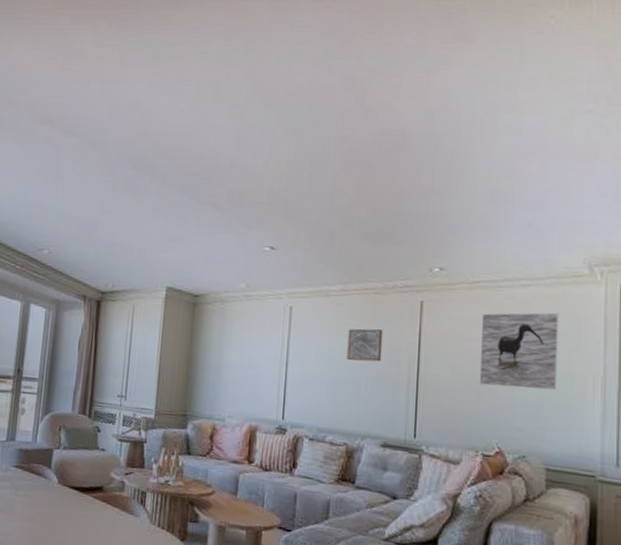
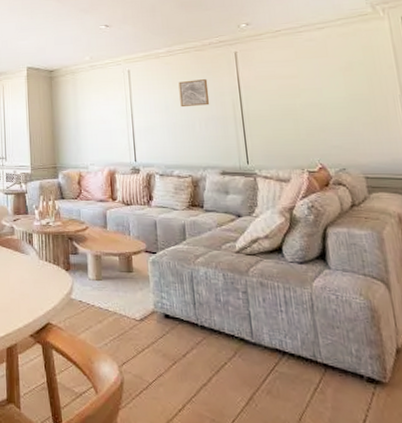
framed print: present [479,312,559,390] -> none [287,47,363,113]

